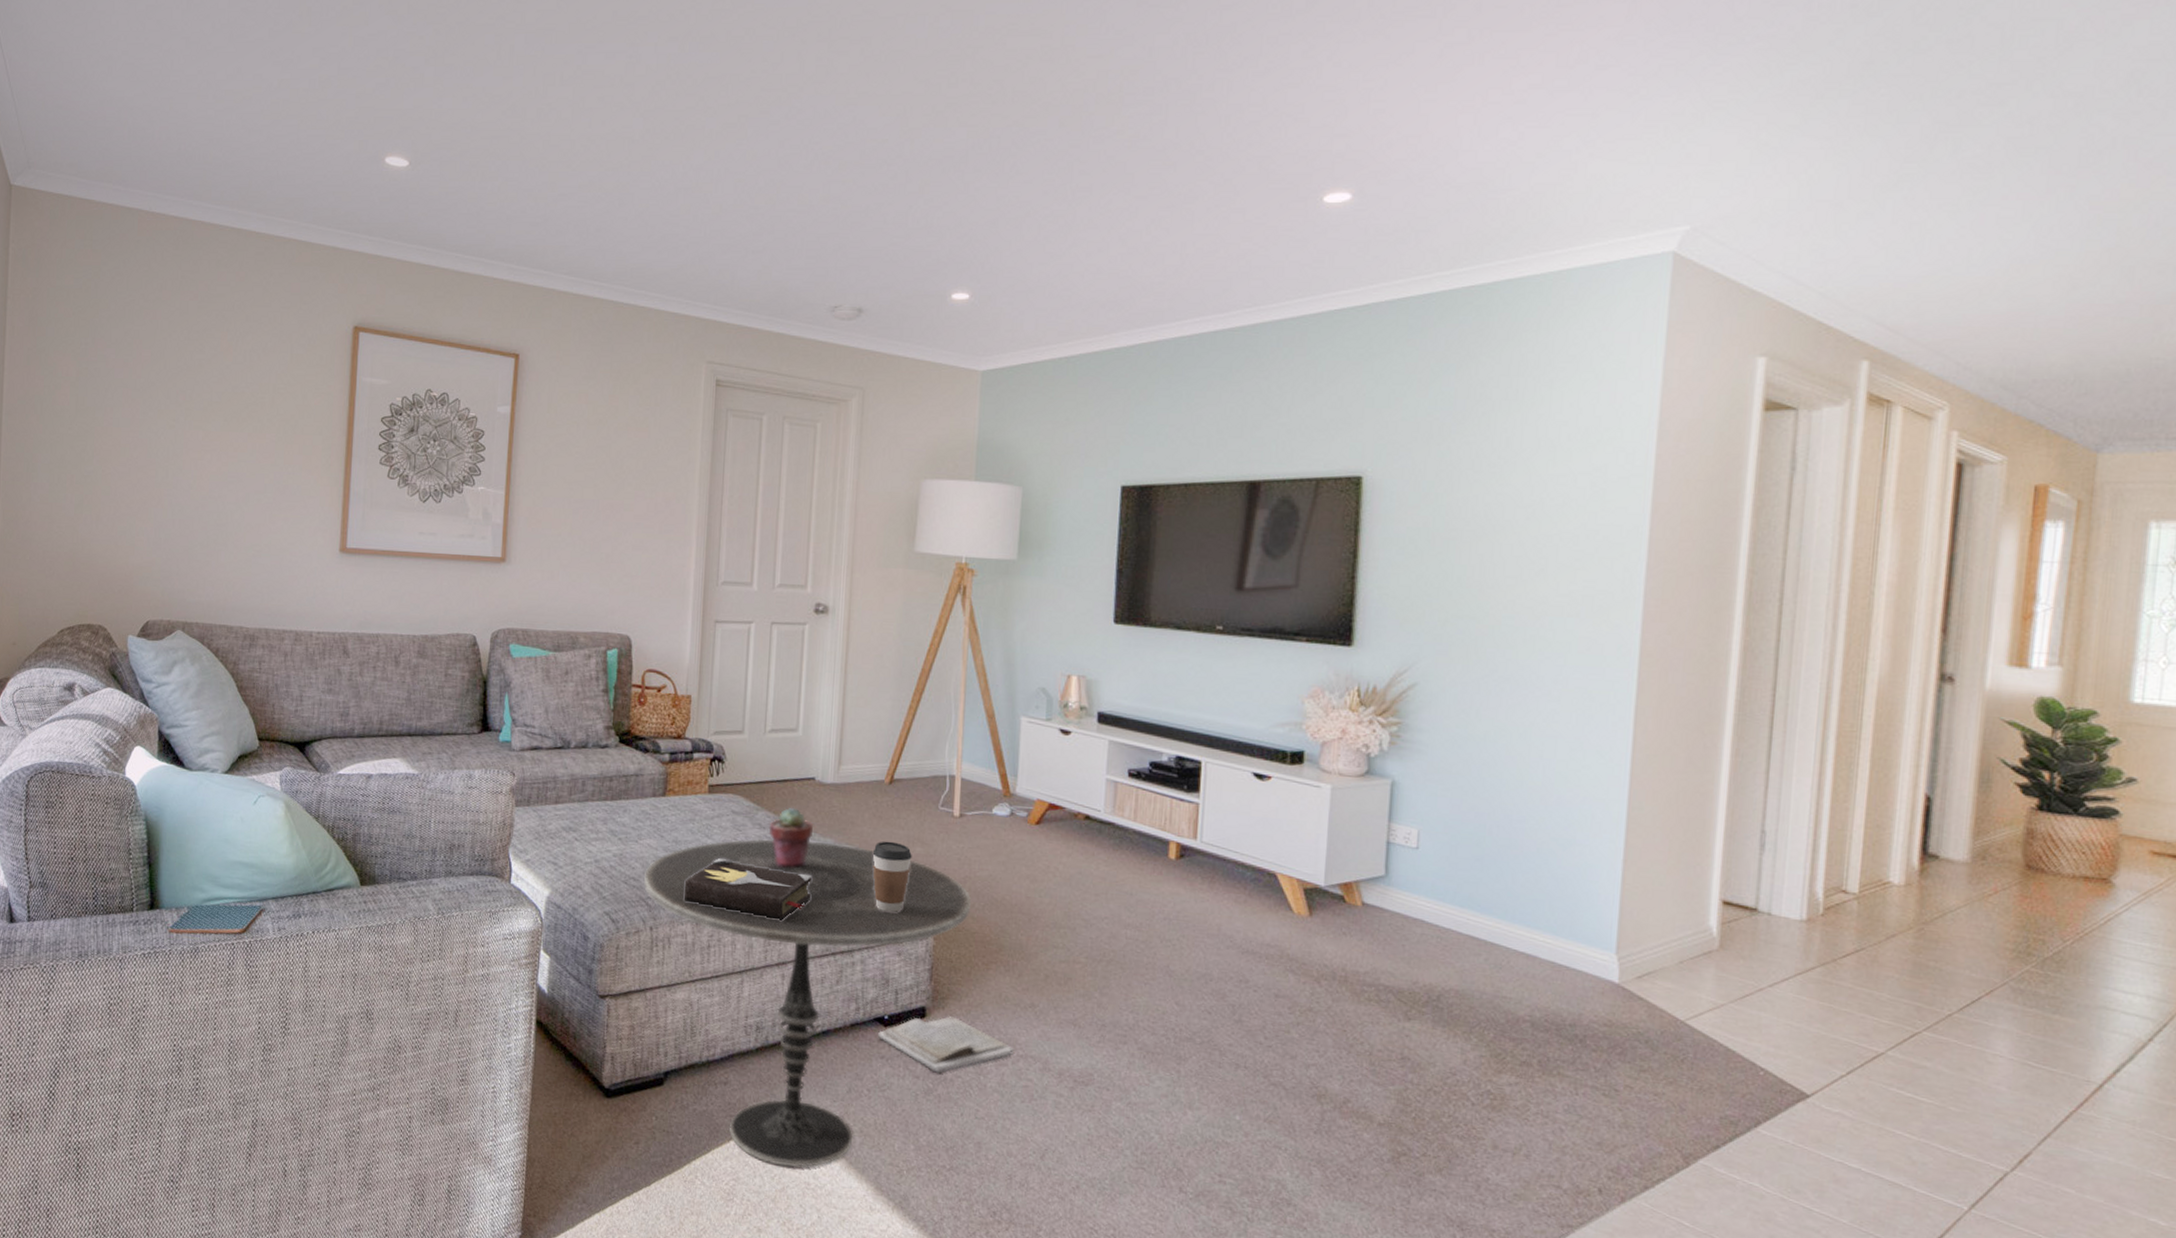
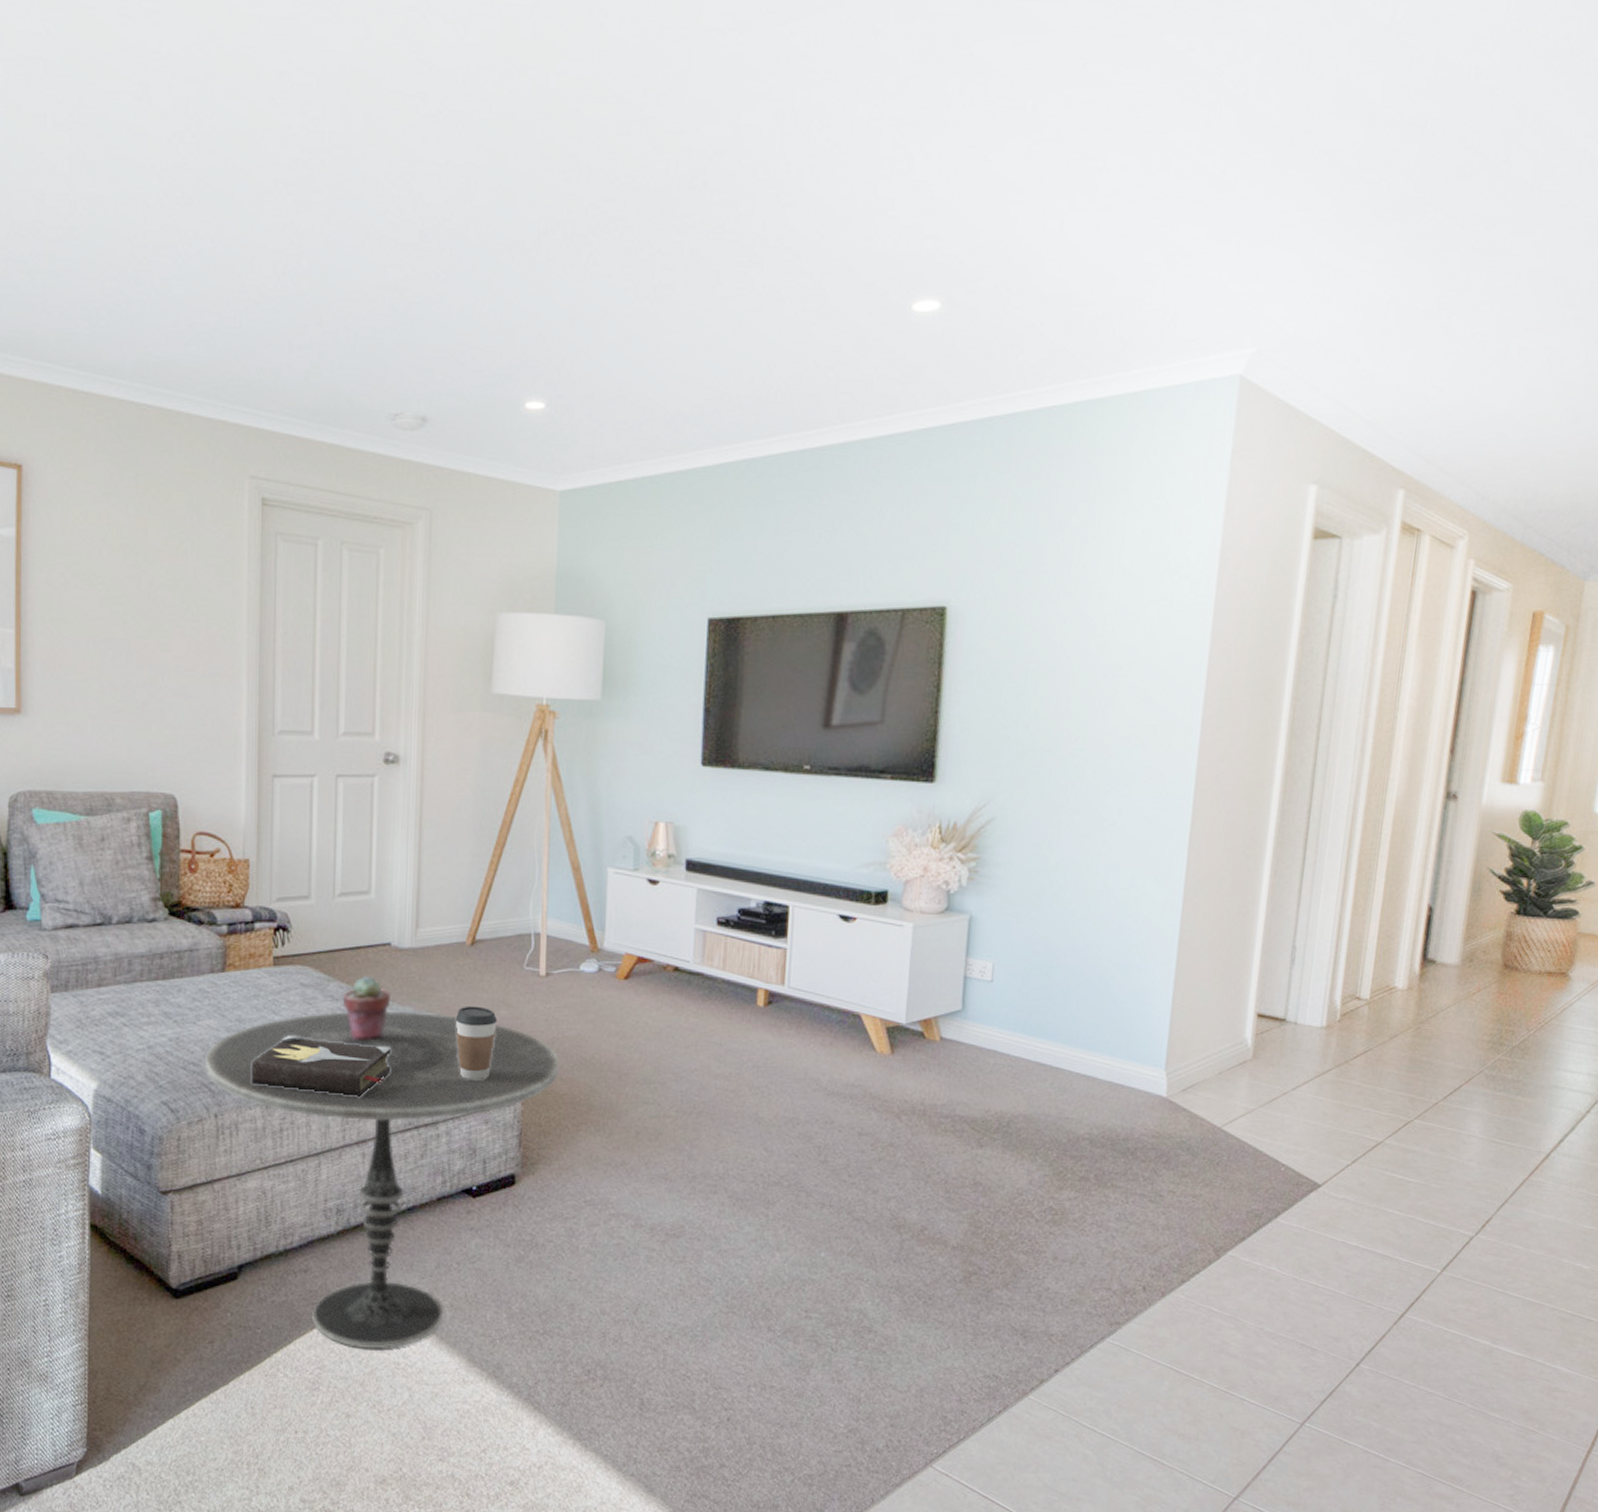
book: present [878,1016,1014,1073] -> none [466,1181,605,1240]

